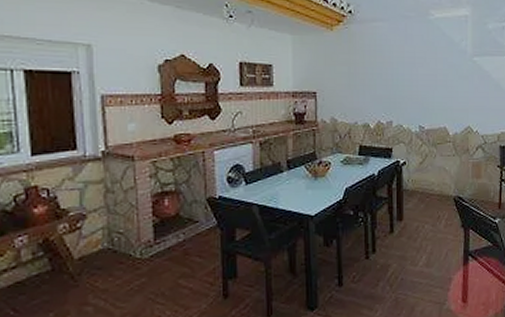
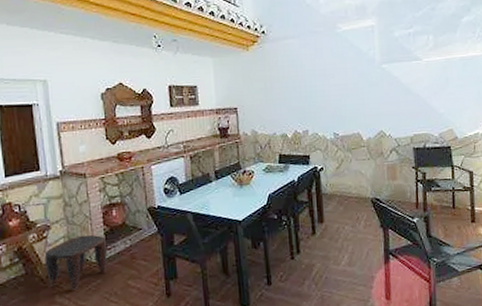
stool: none [77,226,156,291] -> present [44,235,108,291]

